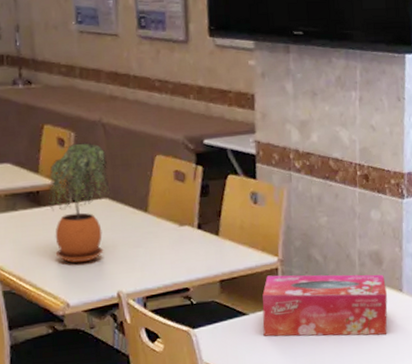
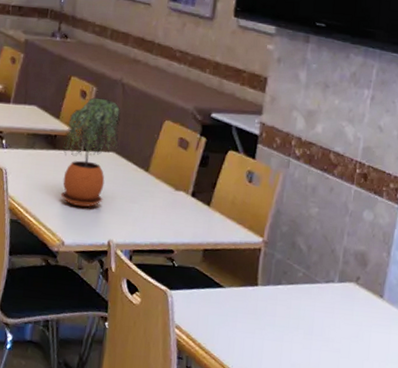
tissue box: present [262,274,388,337] -> none [236,254,367,338]

